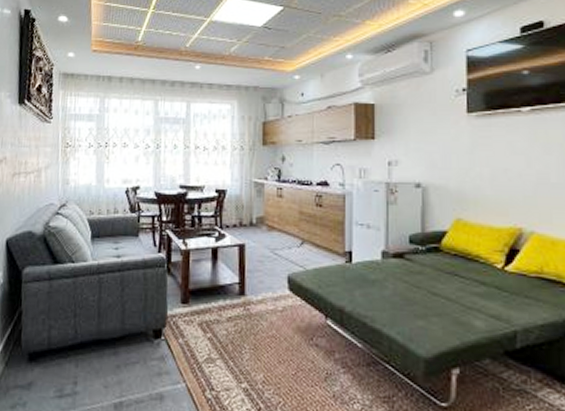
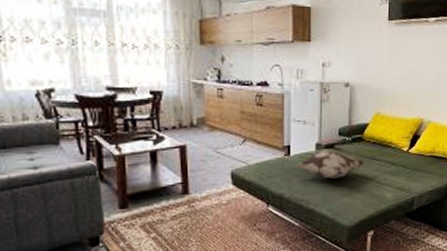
decorative pillow: none [355,260,444,296] -> present [293,150,365,180]

